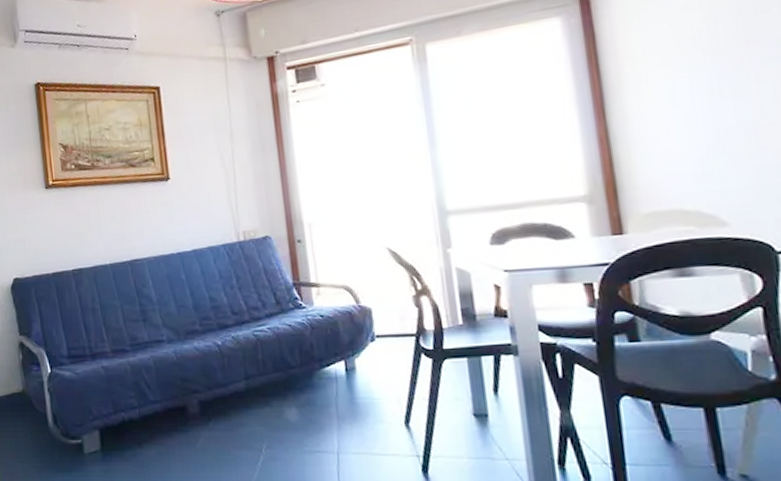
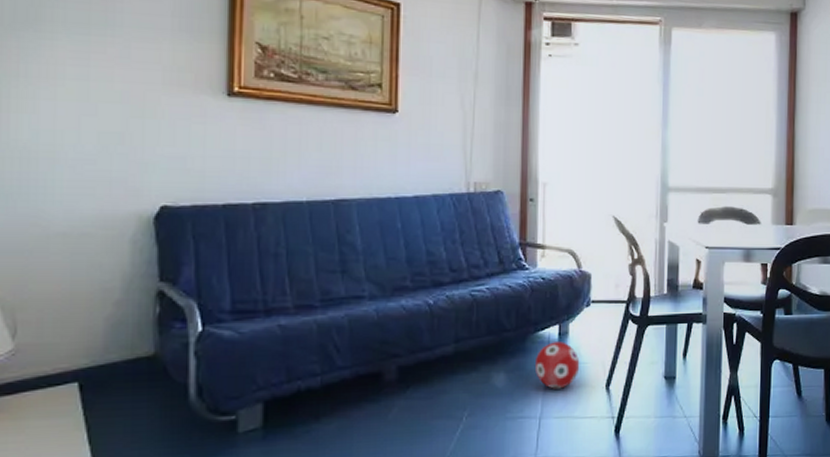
decorative ball: none [324,377,373,425] -> present [534,341,580,389]

